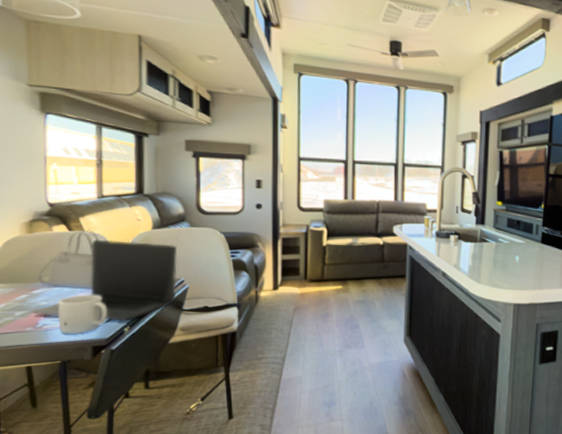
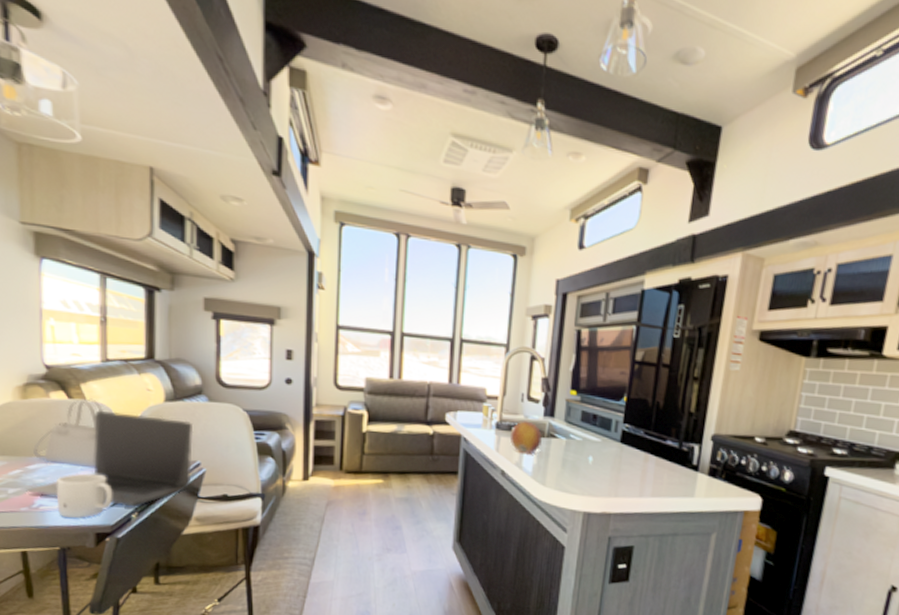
fruit: none [448,229,475,256] -> present [509,421,542,453]

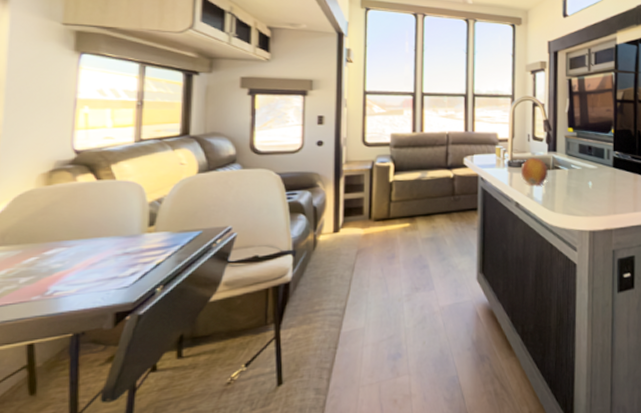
laptop computer: present [26,410,194,507] -> none [40,187,226,281]
handbag: present [33,398,104,469] -> none [53,177,134,246]
mug: present [56,473,113,519] -> none [73,251,137,301]

